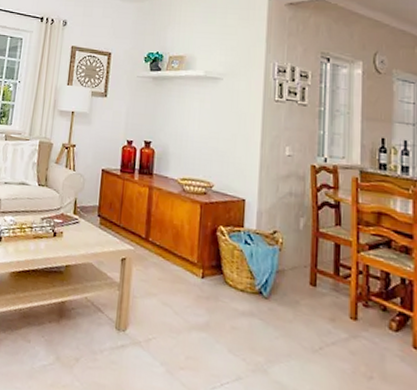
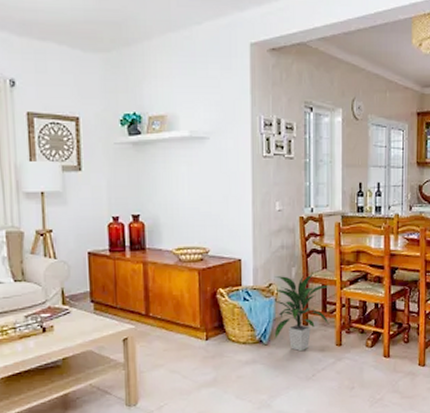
indoor plant: none [276,224,343,315] -> present [274,272,330,351]

